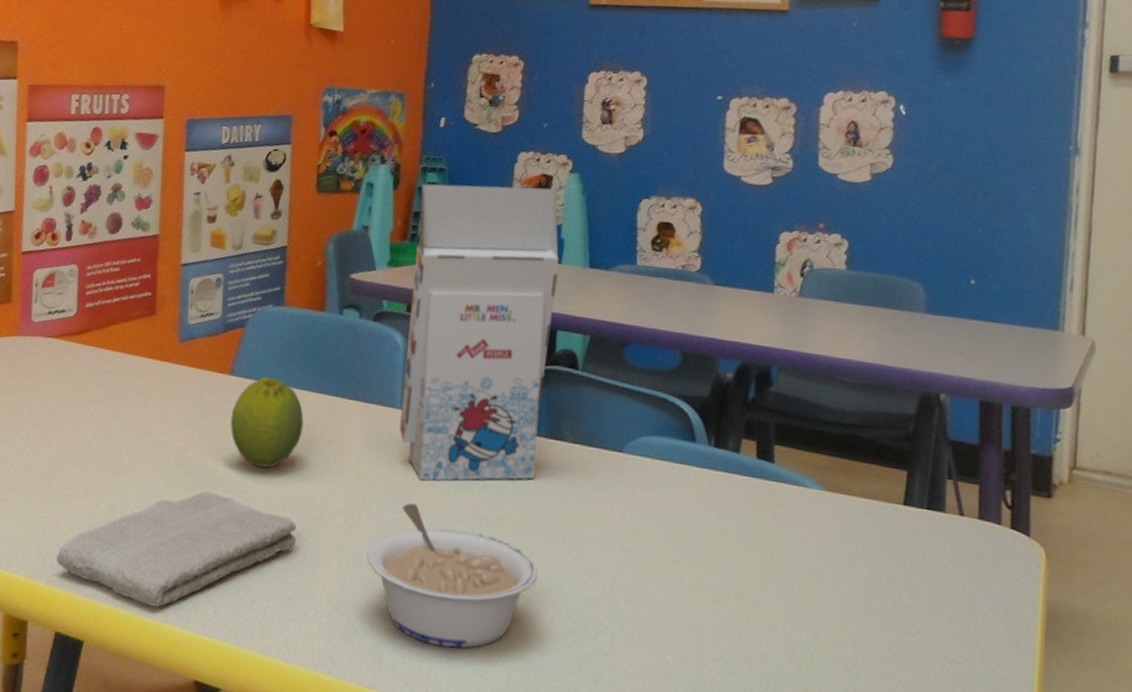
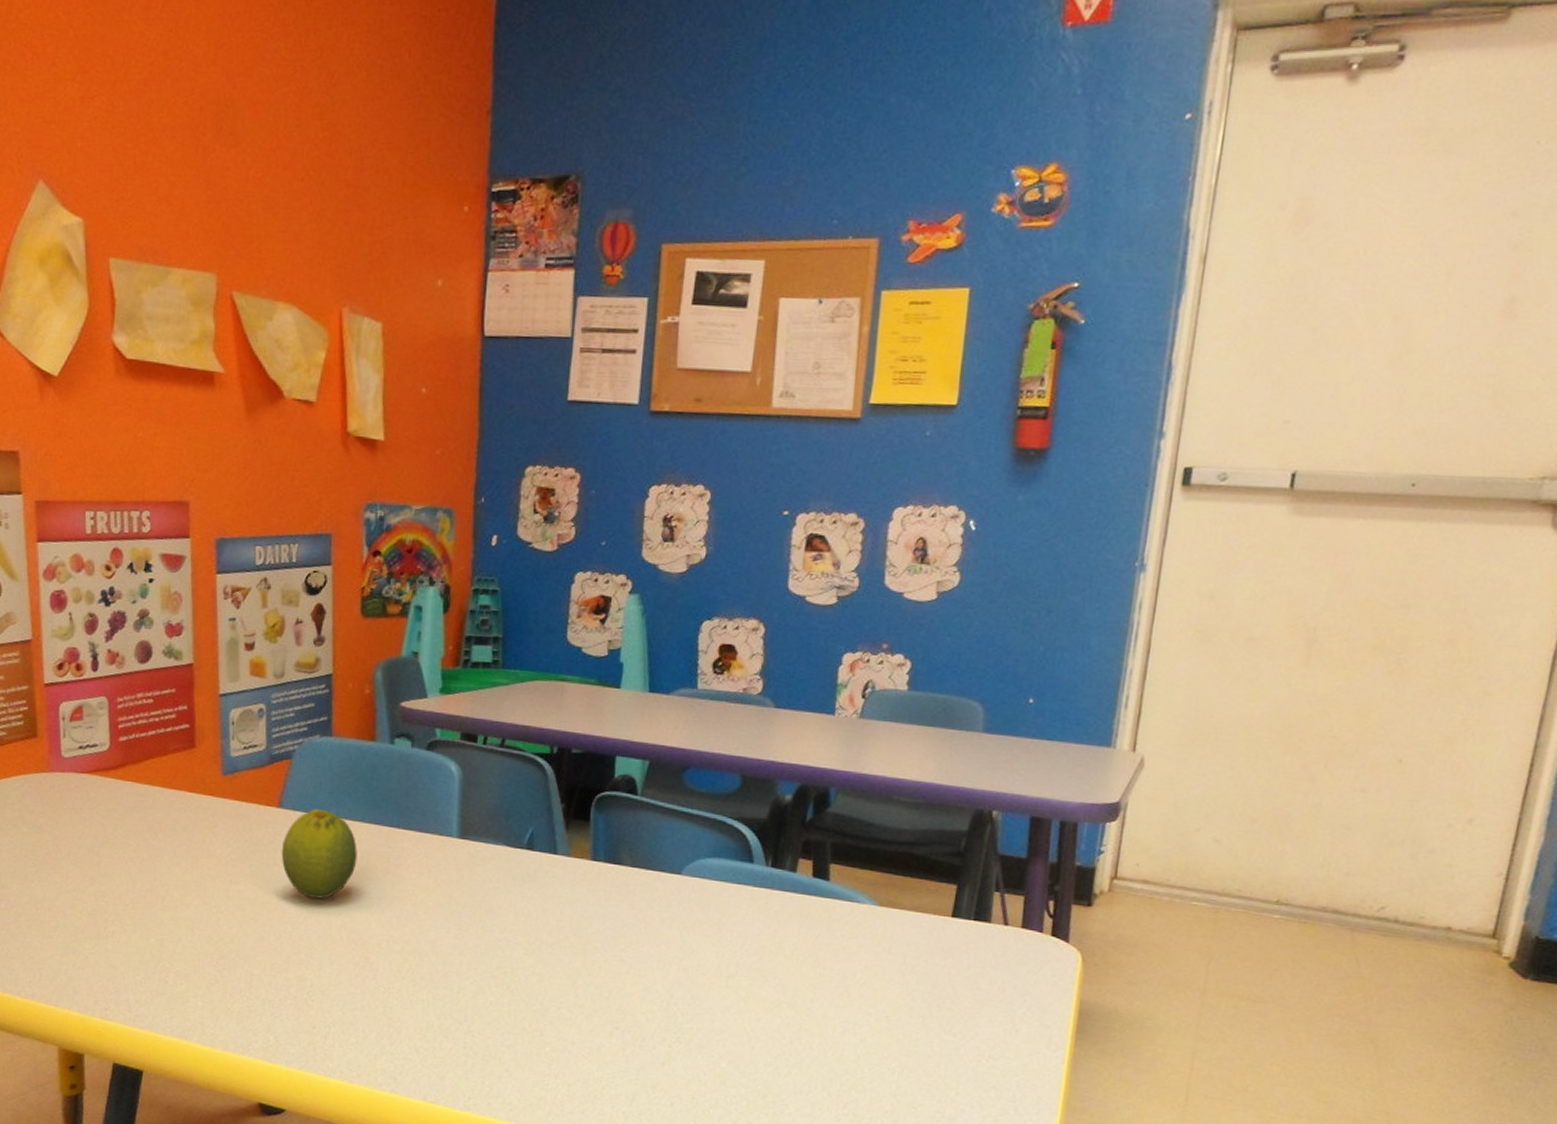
washcloth: present [56,491,297,608] -> none [108,923,355,1037]
legume: present [366,502,538,648] -> none [426,928,597,1063]
gift box: present [399,183,559,481] -> none [455,606,618,908]

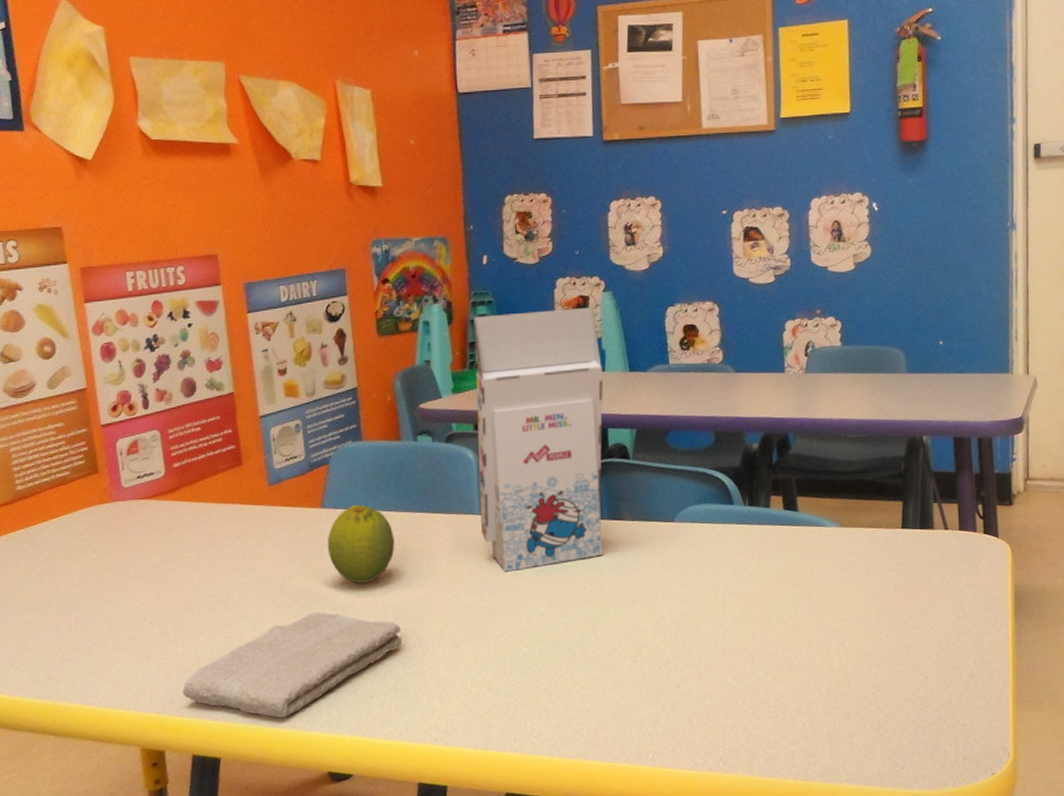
washcloth: none [108,923,355,1037] -> present [182,611,403,718]
gift box: none [455,606,618,908] -> present [473,307,603,572]

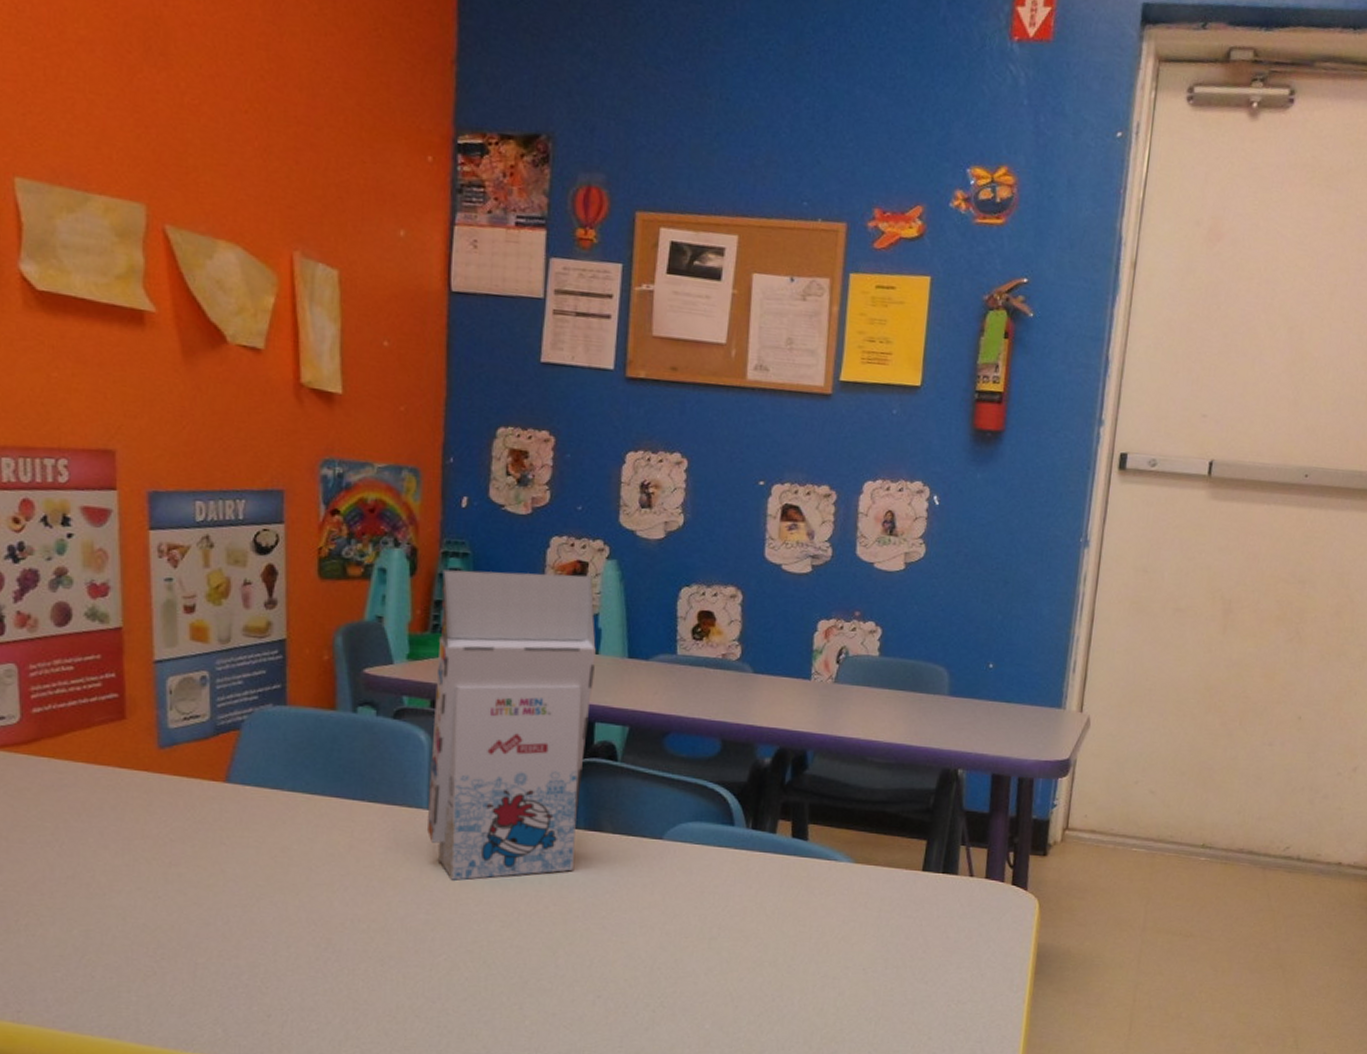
washcloth: present [182,611,403,718] -> none [21,907,316,1033]
fruit: present [327,505,395,583] -> none [229,783,317,879]

